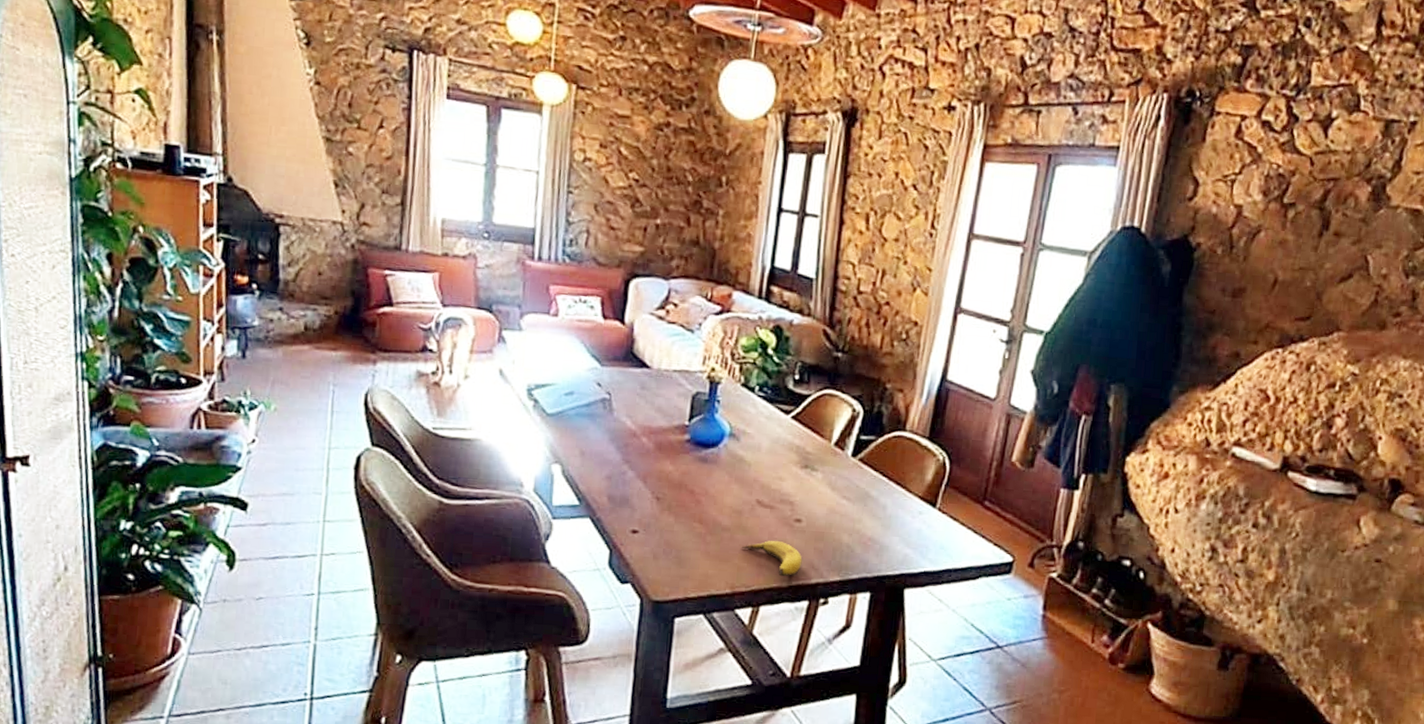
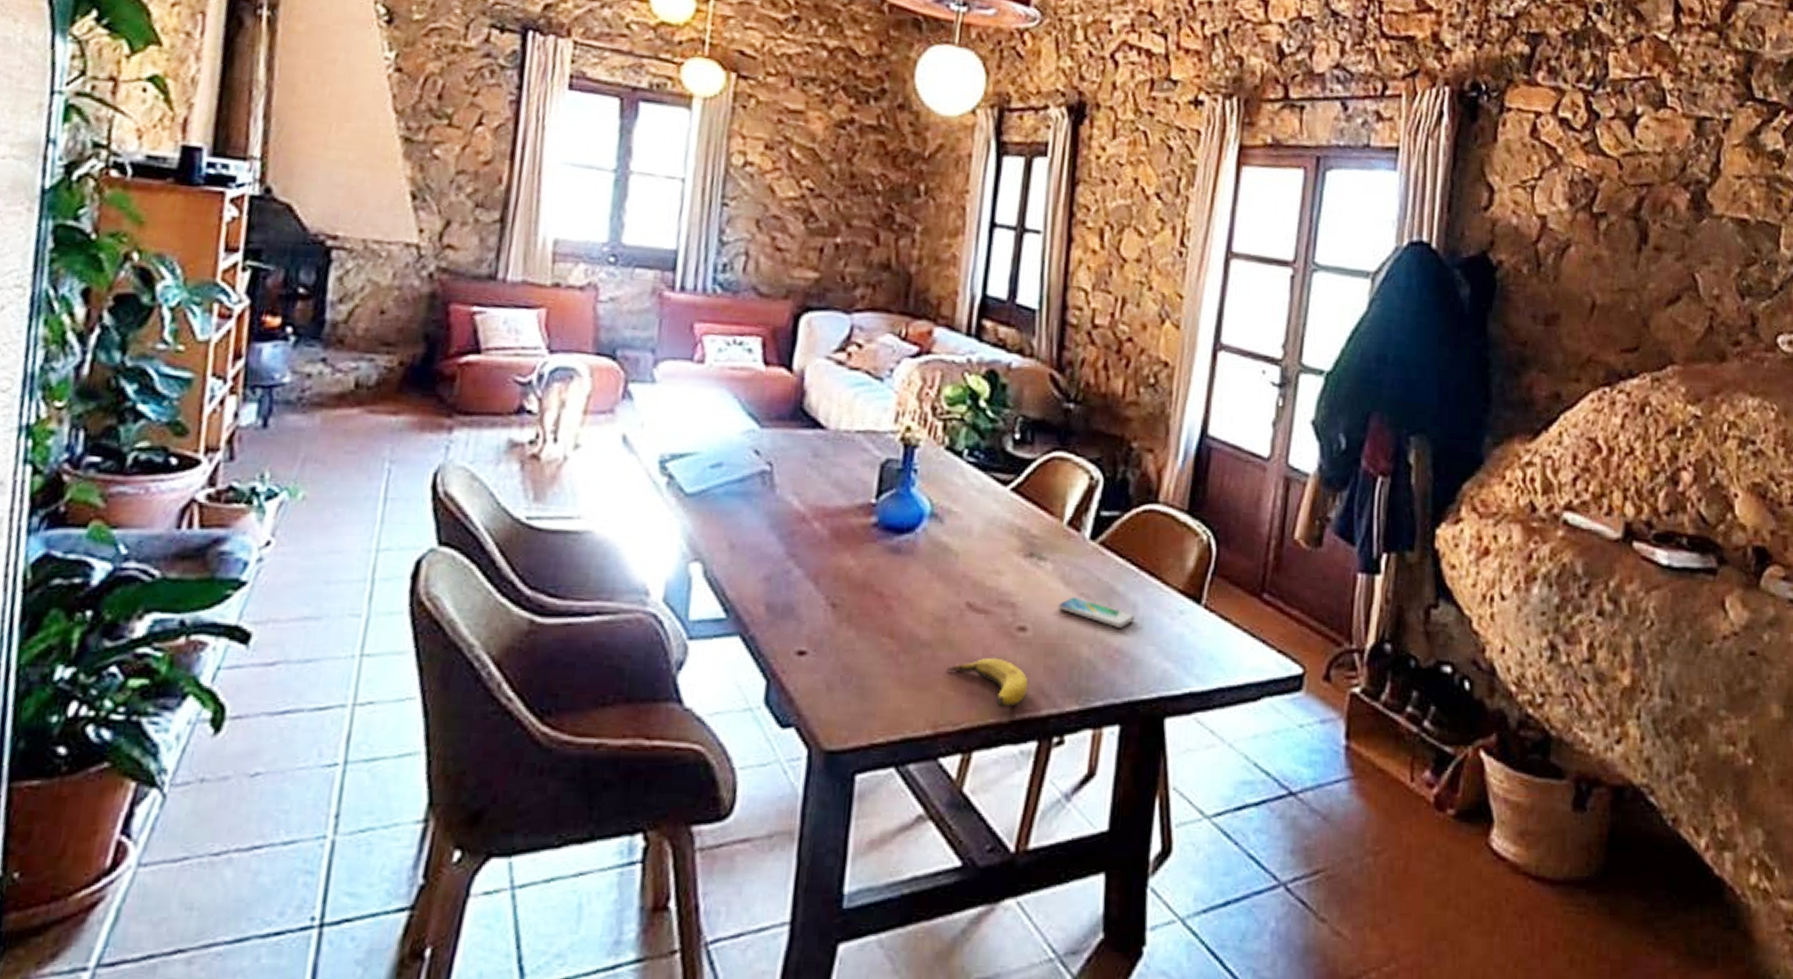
smartphone: none [825,499,884,523] -> present [1057,597,1135,628]

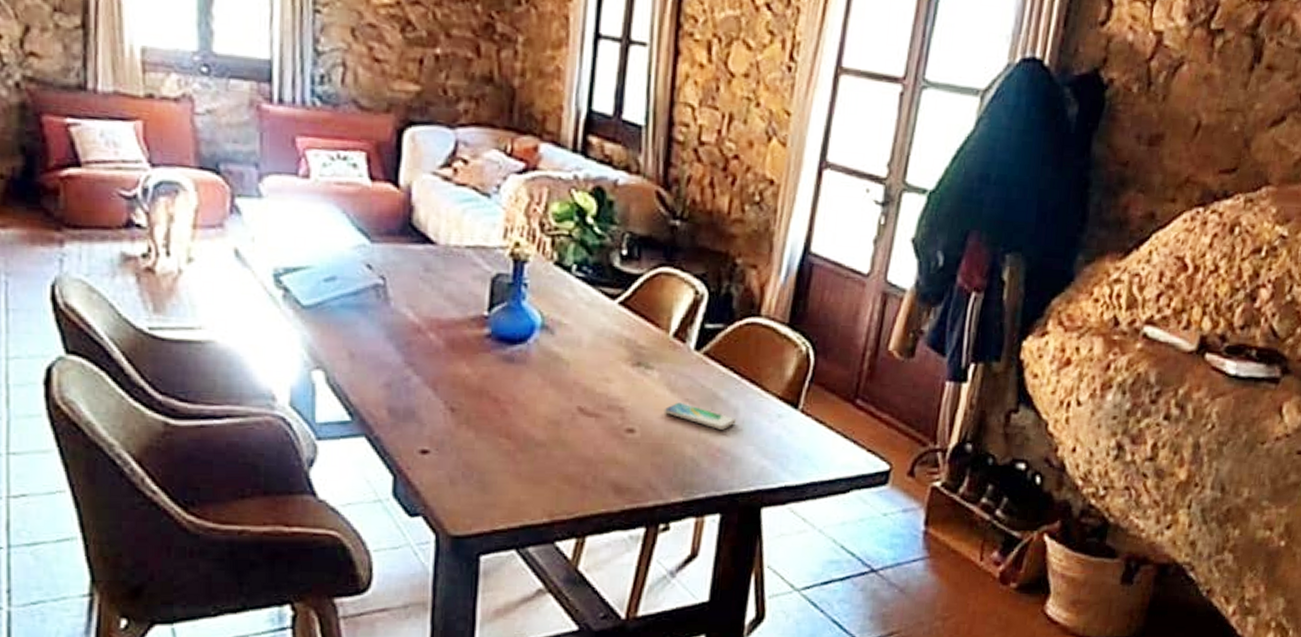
banana: present [946,658,1029,708] -> none [560,457,637,500]

